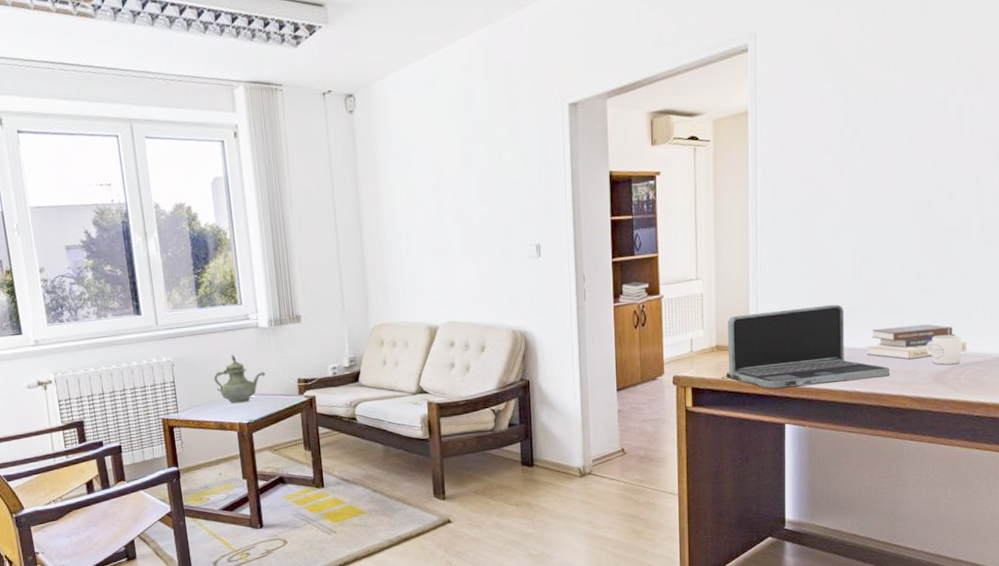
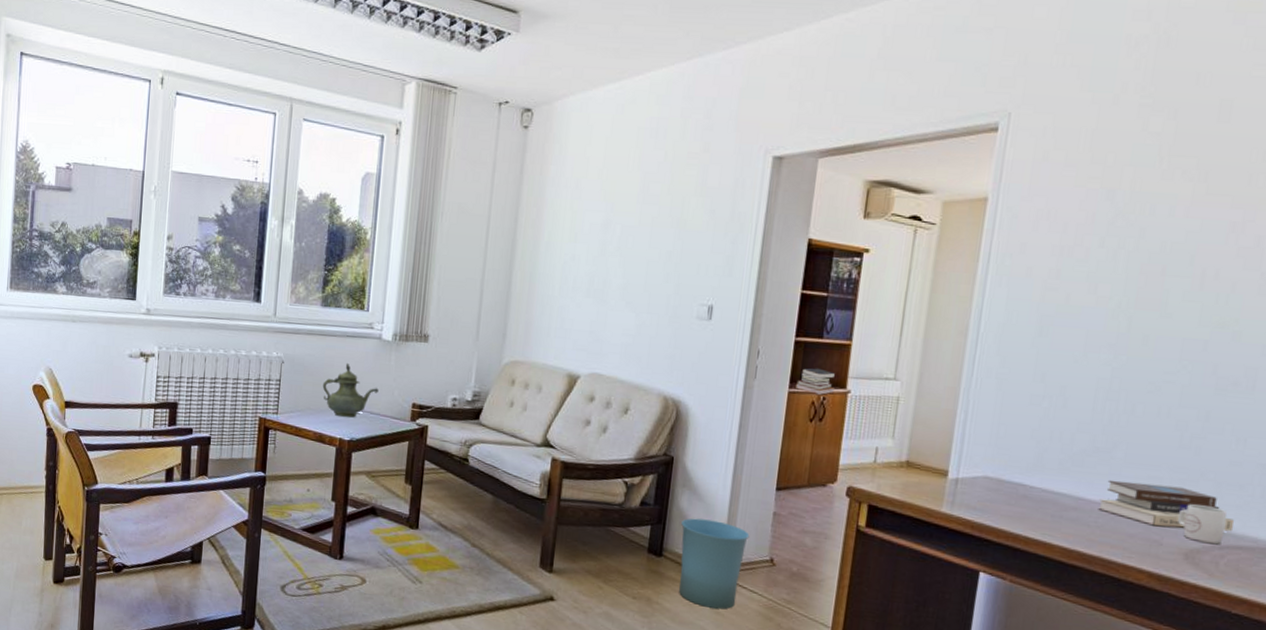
waste bin: none [545,427,602,500] -> present [679,518,750,609]
laptop: present [721,304,890,390] -> none [906,430,1126,541]

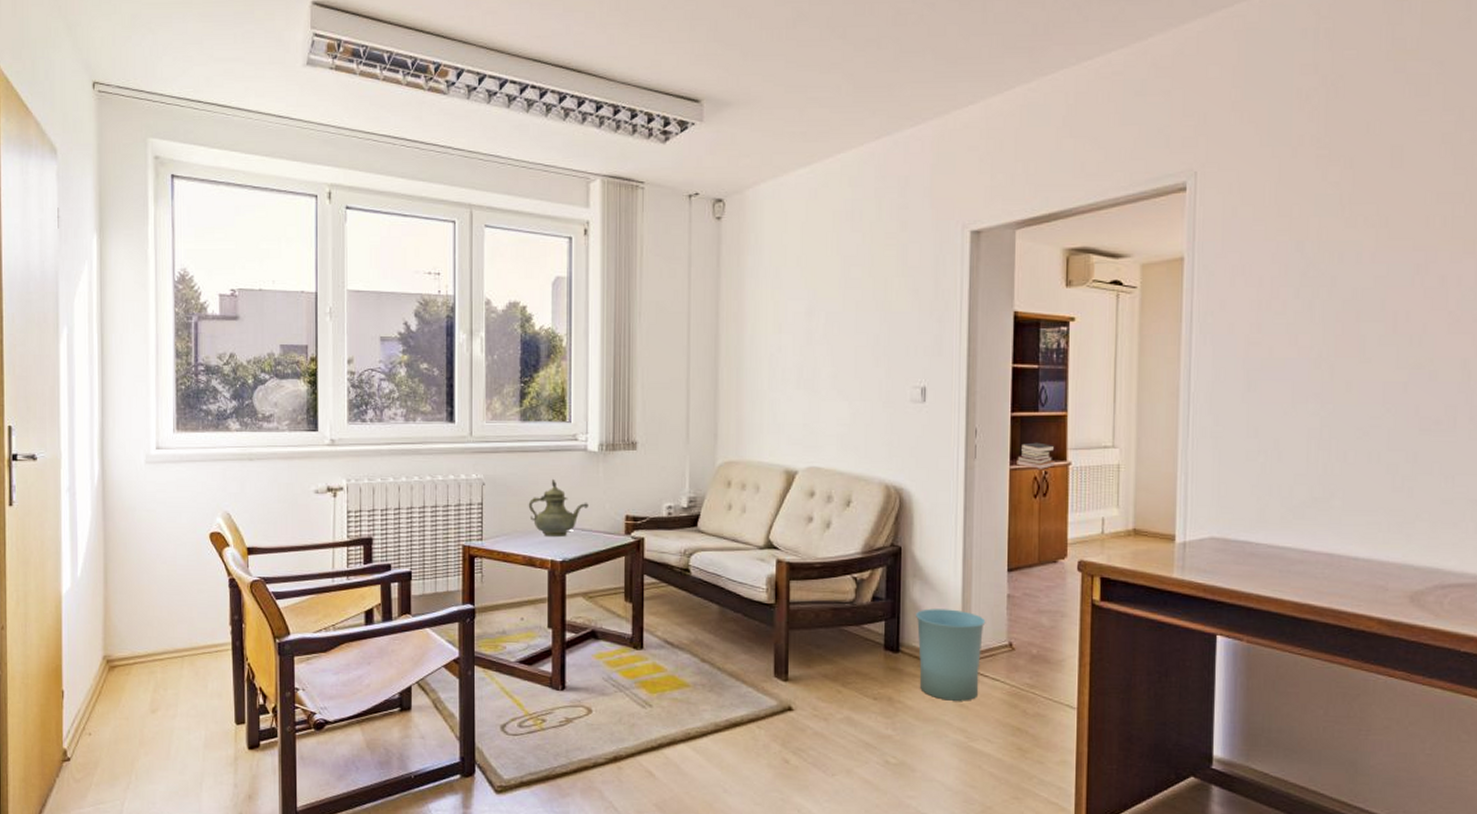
books: present [1098,479,1234,532] -> none [1323,529,1453,572]
mug: present [1177,504,1227,545] -> none [1399,546,1445,585]

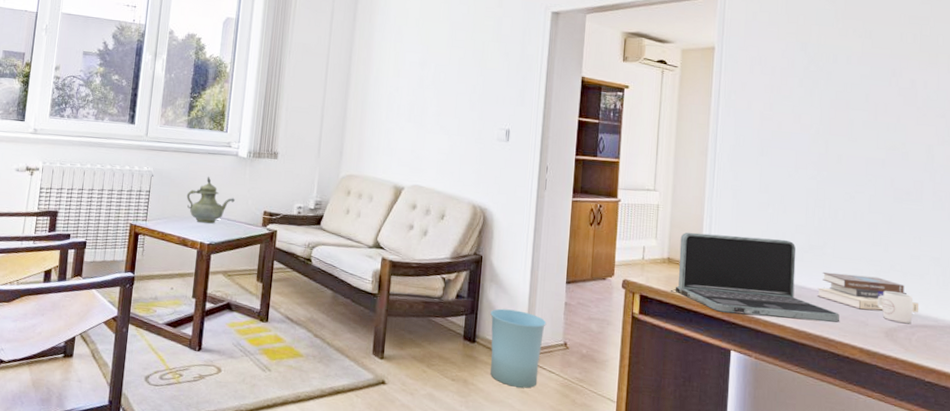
books: present [1015,442,1055,469] -> none [577,181,608,203]
laptop: none [1138,493,1352,592] -> present [670,232,839,323]
books: none [1323,529,1453,572] -> present [817,271,919,313]
mug: none [1399,546,1445,585] -> present [877,291,914,324]

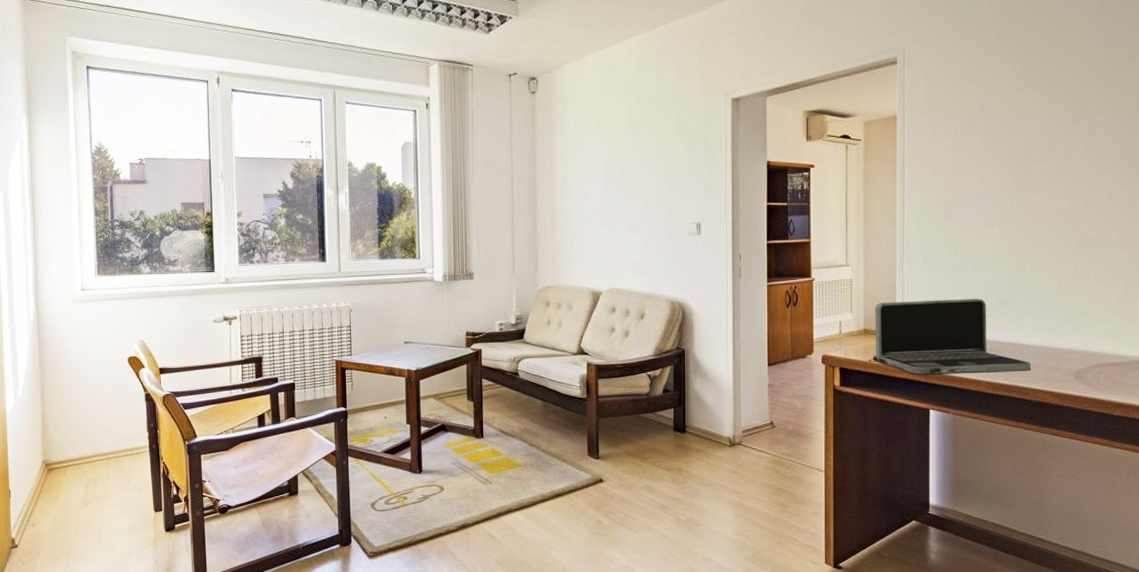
teapot: present [186,176,235,224] -> none [387,304,436,352]
waste bin: present [490,308,547,388] -> none [698,397,752,469]
books: present [817,271,919,313] -> none [1009,323,1106,356]
mug: present [877,291,914,324] -> none [1065,335,1100,364]

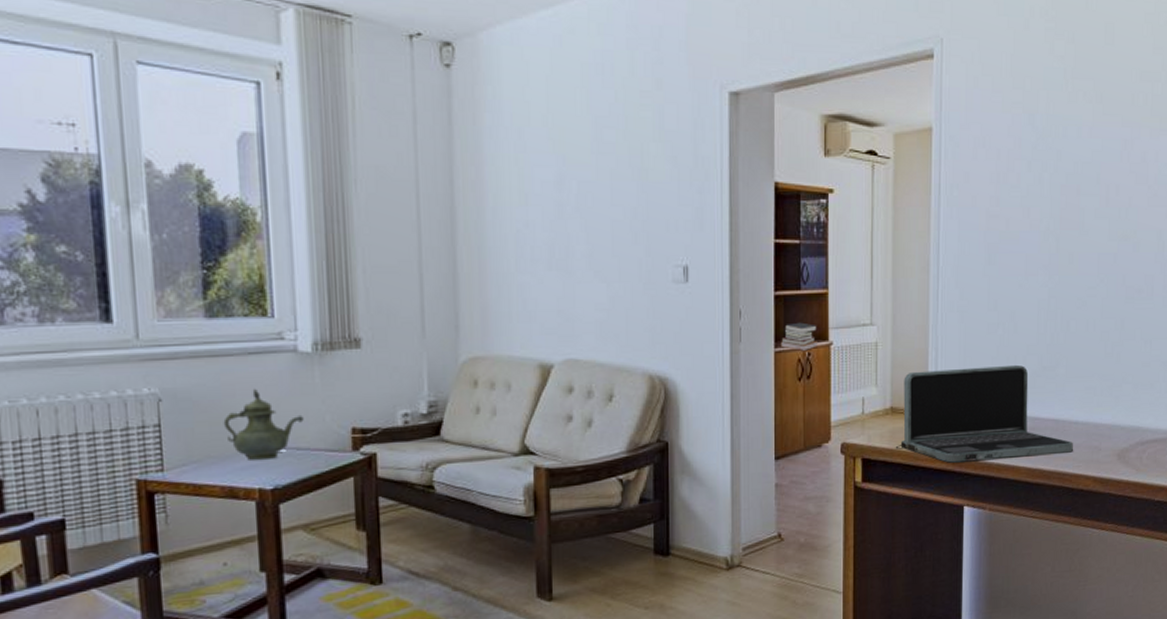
teapot: none [387,304,436,352] -> present [223,388,304,462]
books: none [771,263,802,285] -> present [780,322,817,351]

